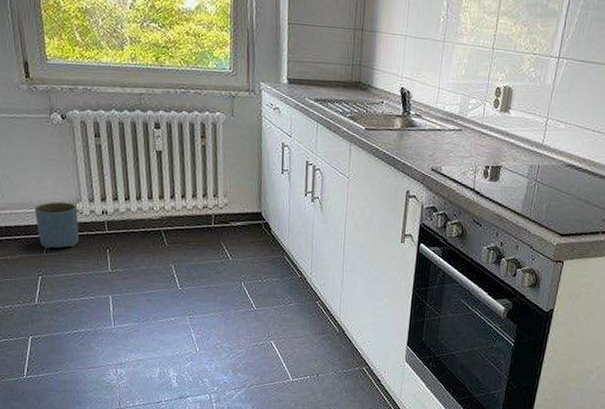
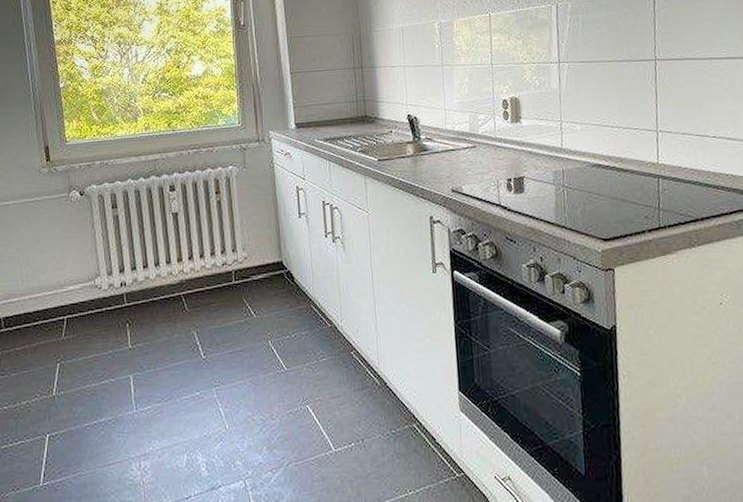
planter: present [34,201,79,249] -> none [53,279,98,331]

